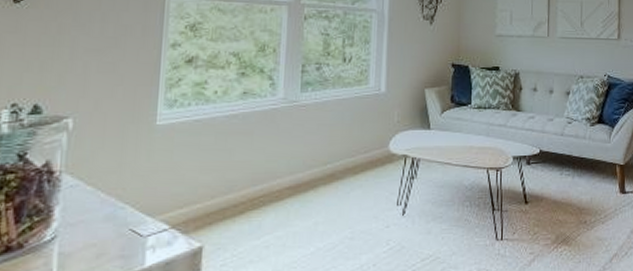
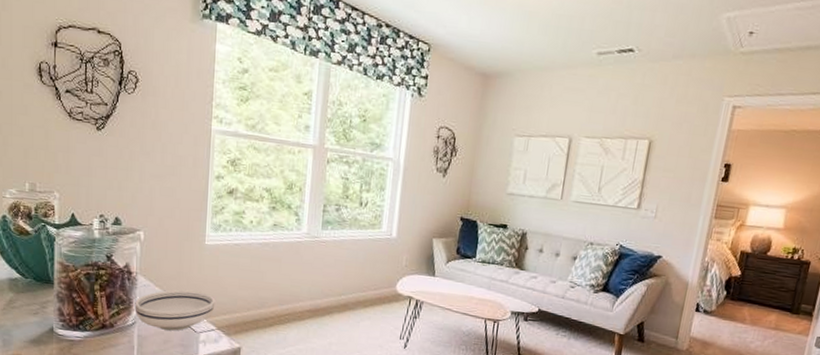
bowl: none [55,184,169,240] -> present [134,289,216,331]

